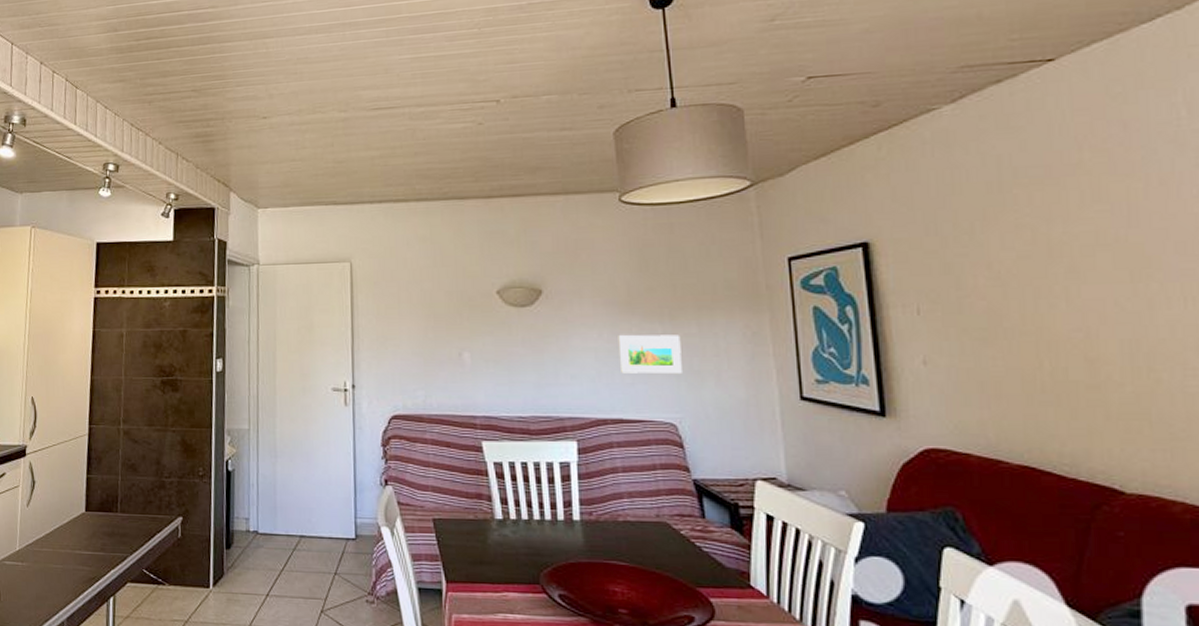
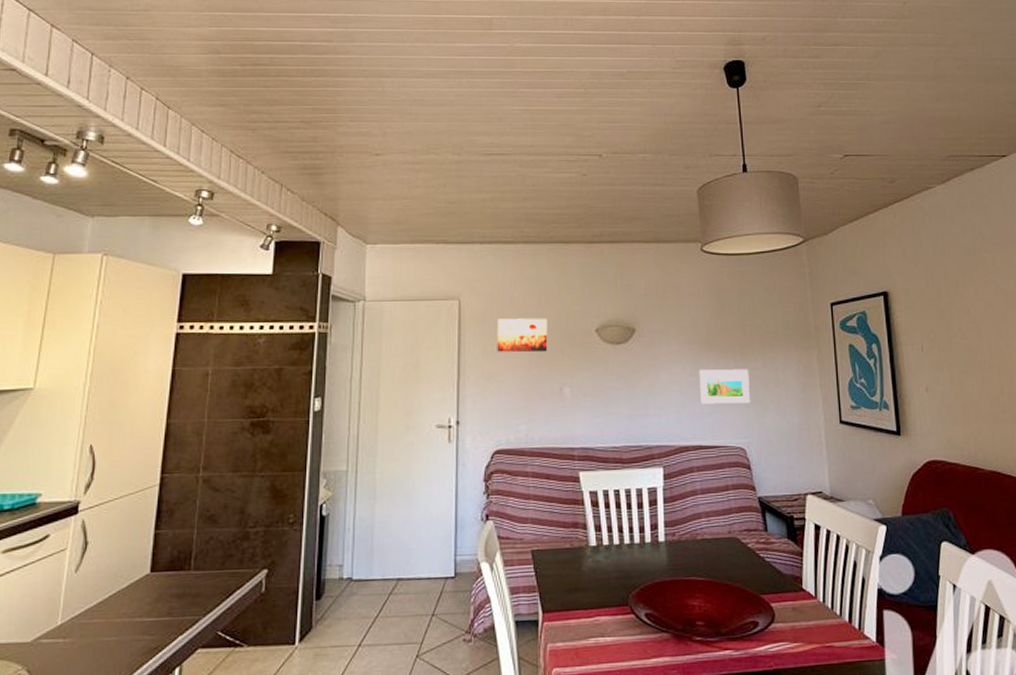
wall art: none [390,279,445,316] -> present [497,318,548,353]

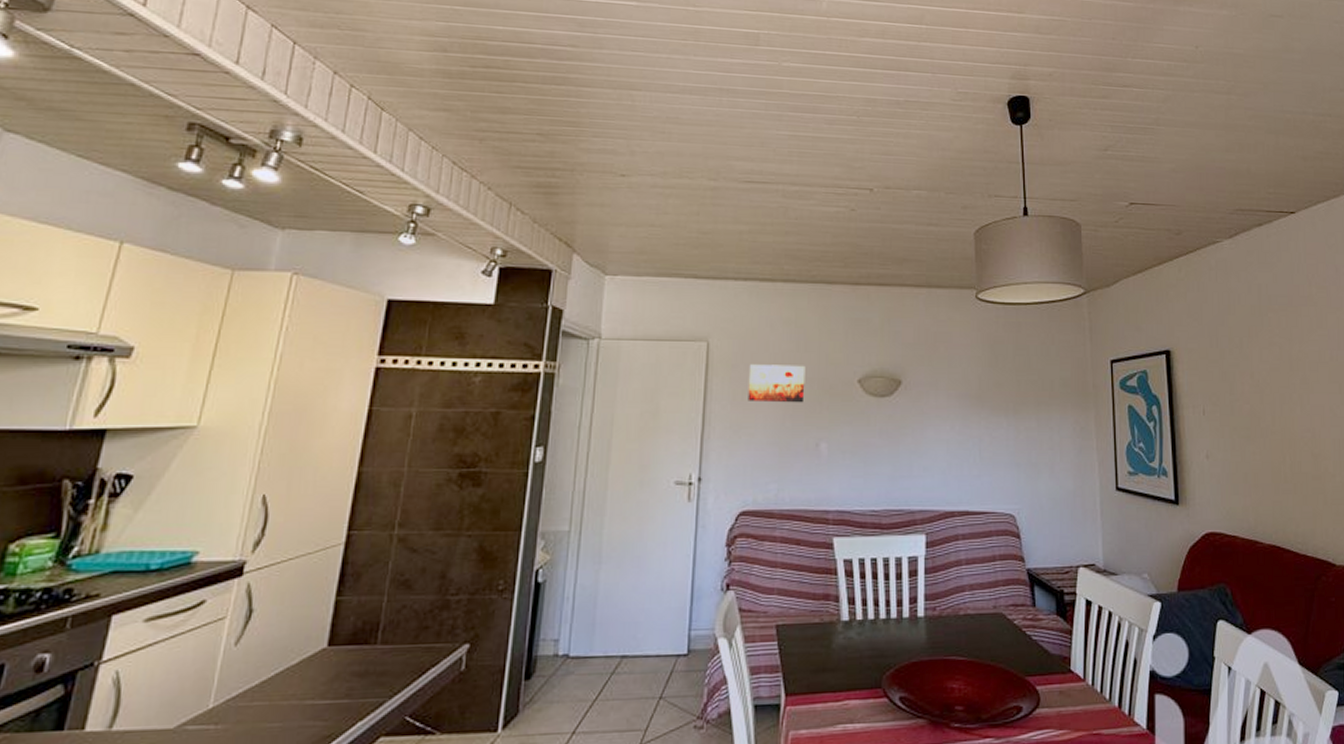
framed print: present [699,369,750,404] -> none [968,427,1022,467]

